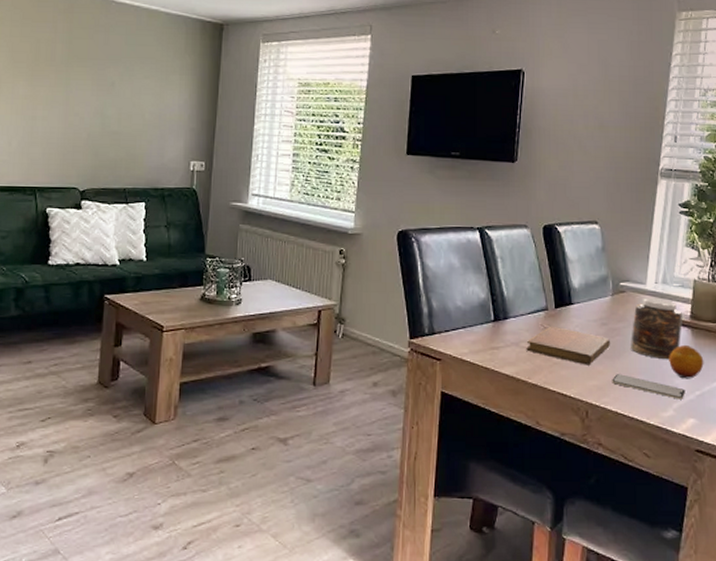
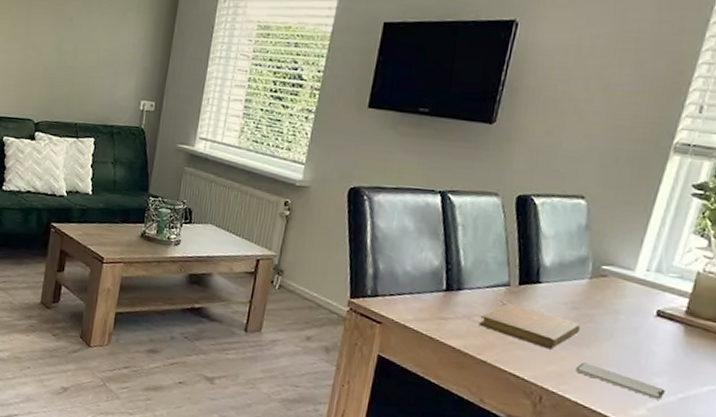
jar: present [631,297,682,360] -> none [604,284,676,356]
fruit: present [669,344,704,379] -> none [649,341,695,380]

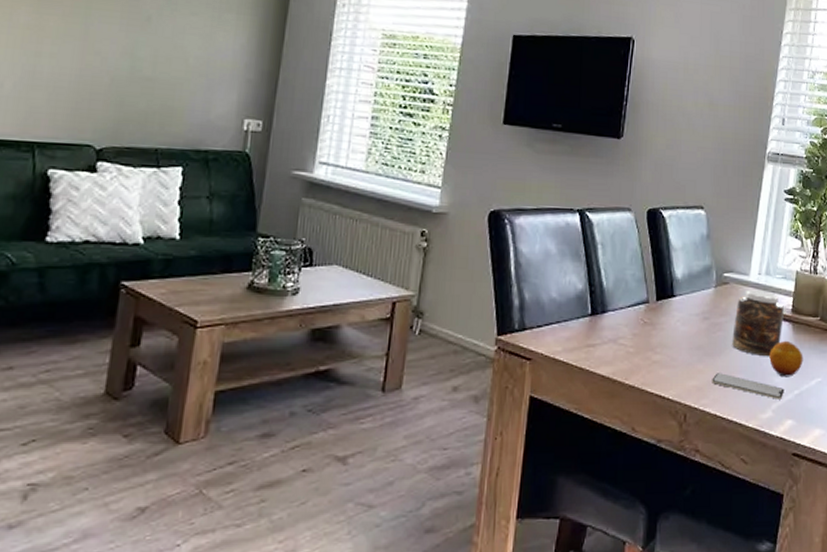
notebook: present [479,302,580,350] -> none [624,320,711,364]
jar: none [604,284,676,356] -> present [732,289,784,357]
fruit: none [649,341,695,380] -> present [769,340,803,377]

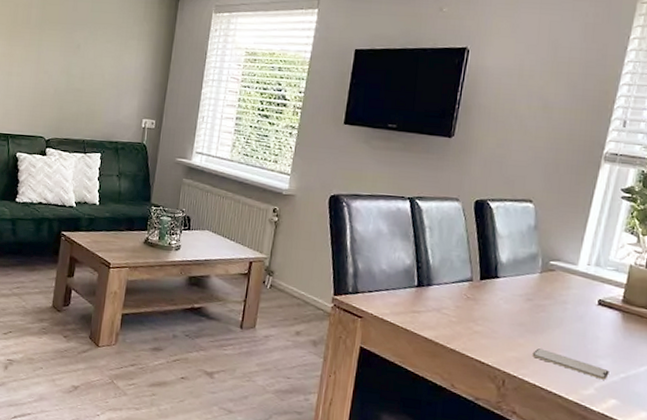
jar: present [732,289,784,357] -> none [555,277,614,341]
fruit: present [769,340,803,377] -> none [594,327,633,362]

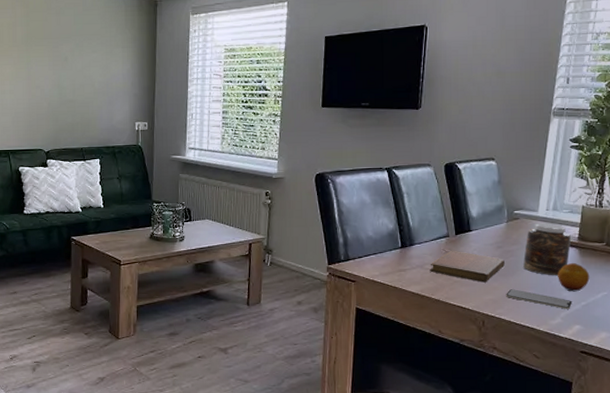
notebook: none [447,296,534,338] -> present [430,250,505,283]
jar: none [555,277,614,341] -> present [523,222,571,276]
fruit: none [594,327,633,362] -> present [558,262,590,292]

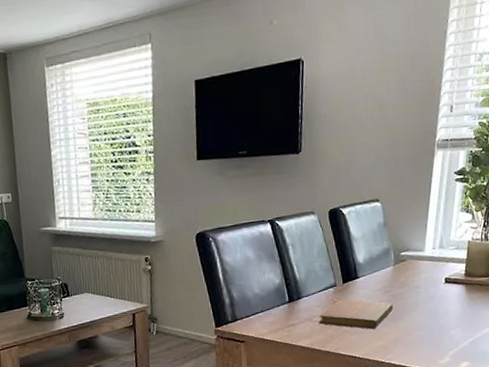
smartphone: present [506,289,572,309] -> none [395,332,460,348]
jar: present [523,222,571,276] -> none [411,262,457,316]
fruit: present [558,262,590,292] -> none [445,299,477,330]

